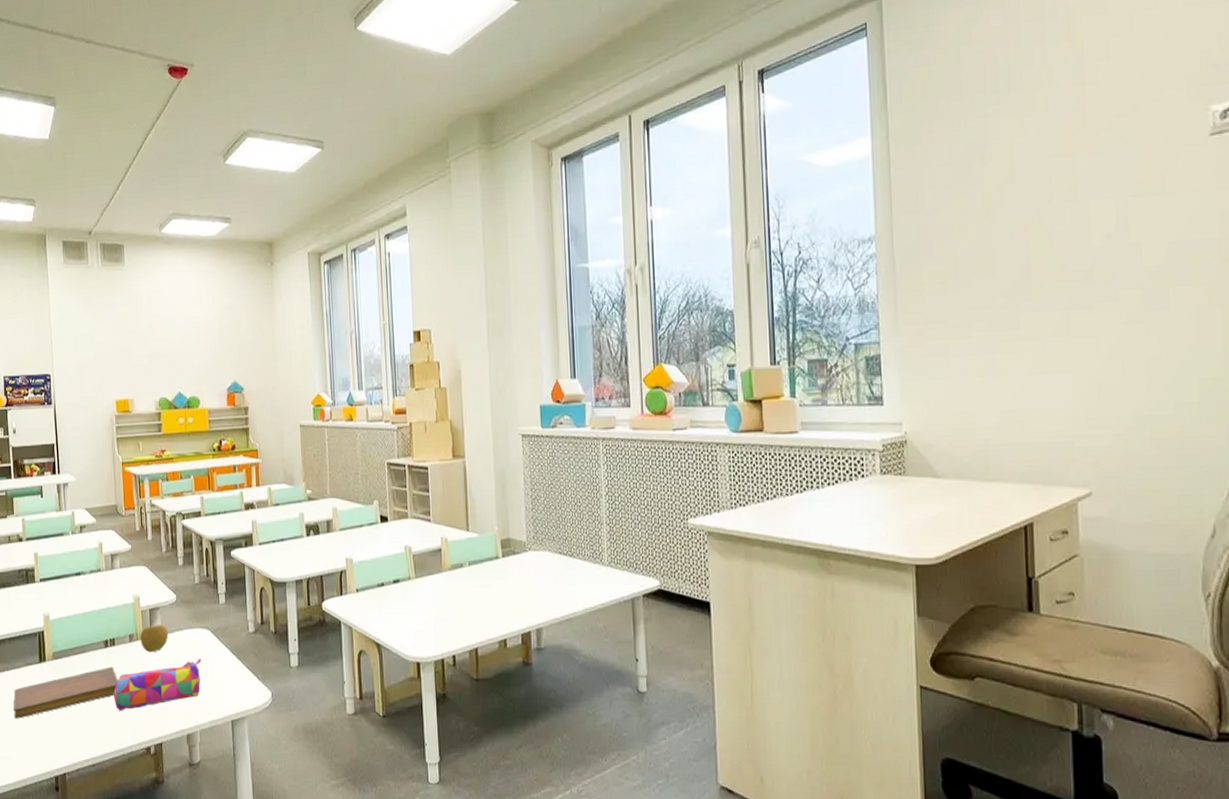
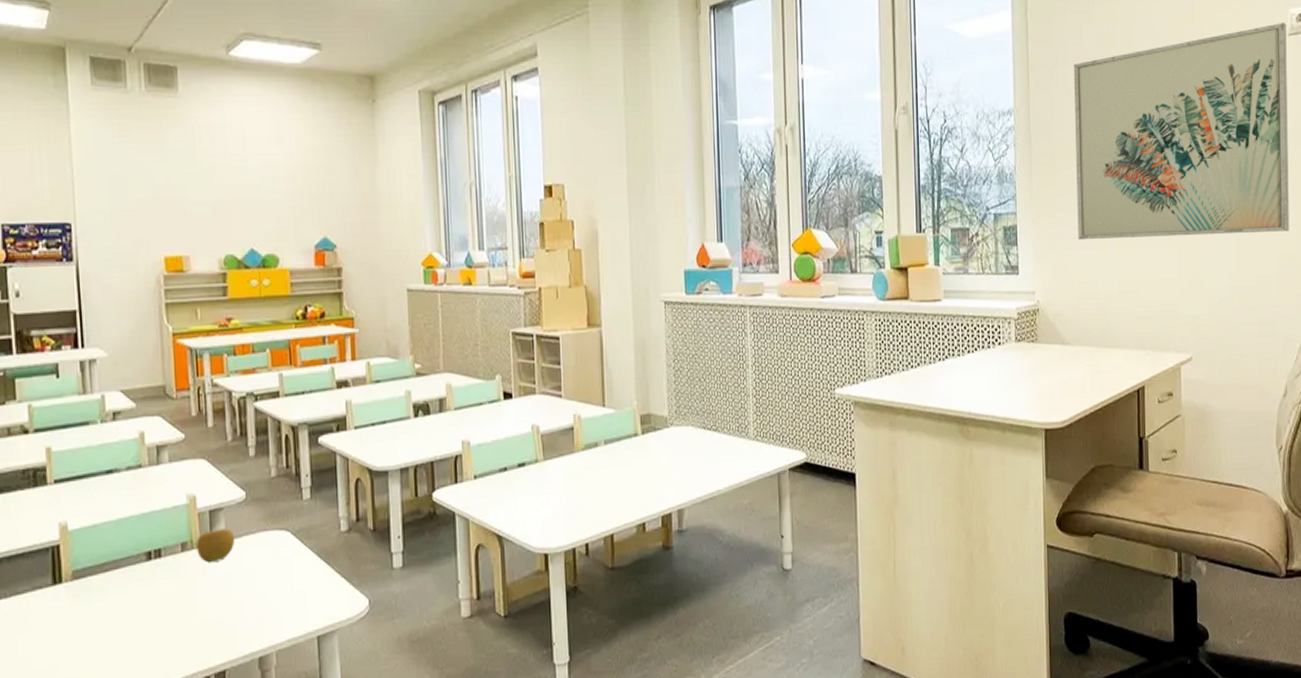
notebook: present [13,666,118,719] -> none [13,583,165,658]
pencil case: present [114,659,202,712] -> none [159,566,279,638]
wall art: none [943,122,1215,369] -> present [1074,23,1289,240]

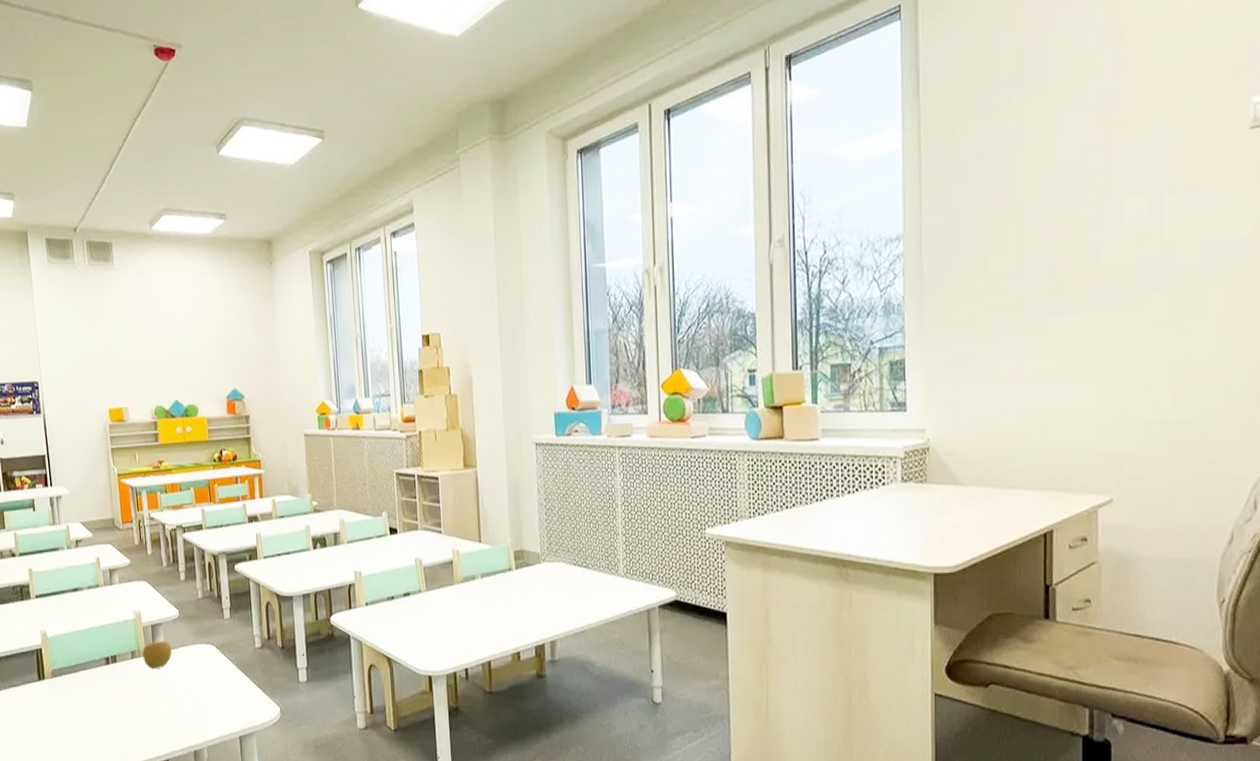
wall art: present [1074,23,1289,240] -> none [975,114,1247,374]

